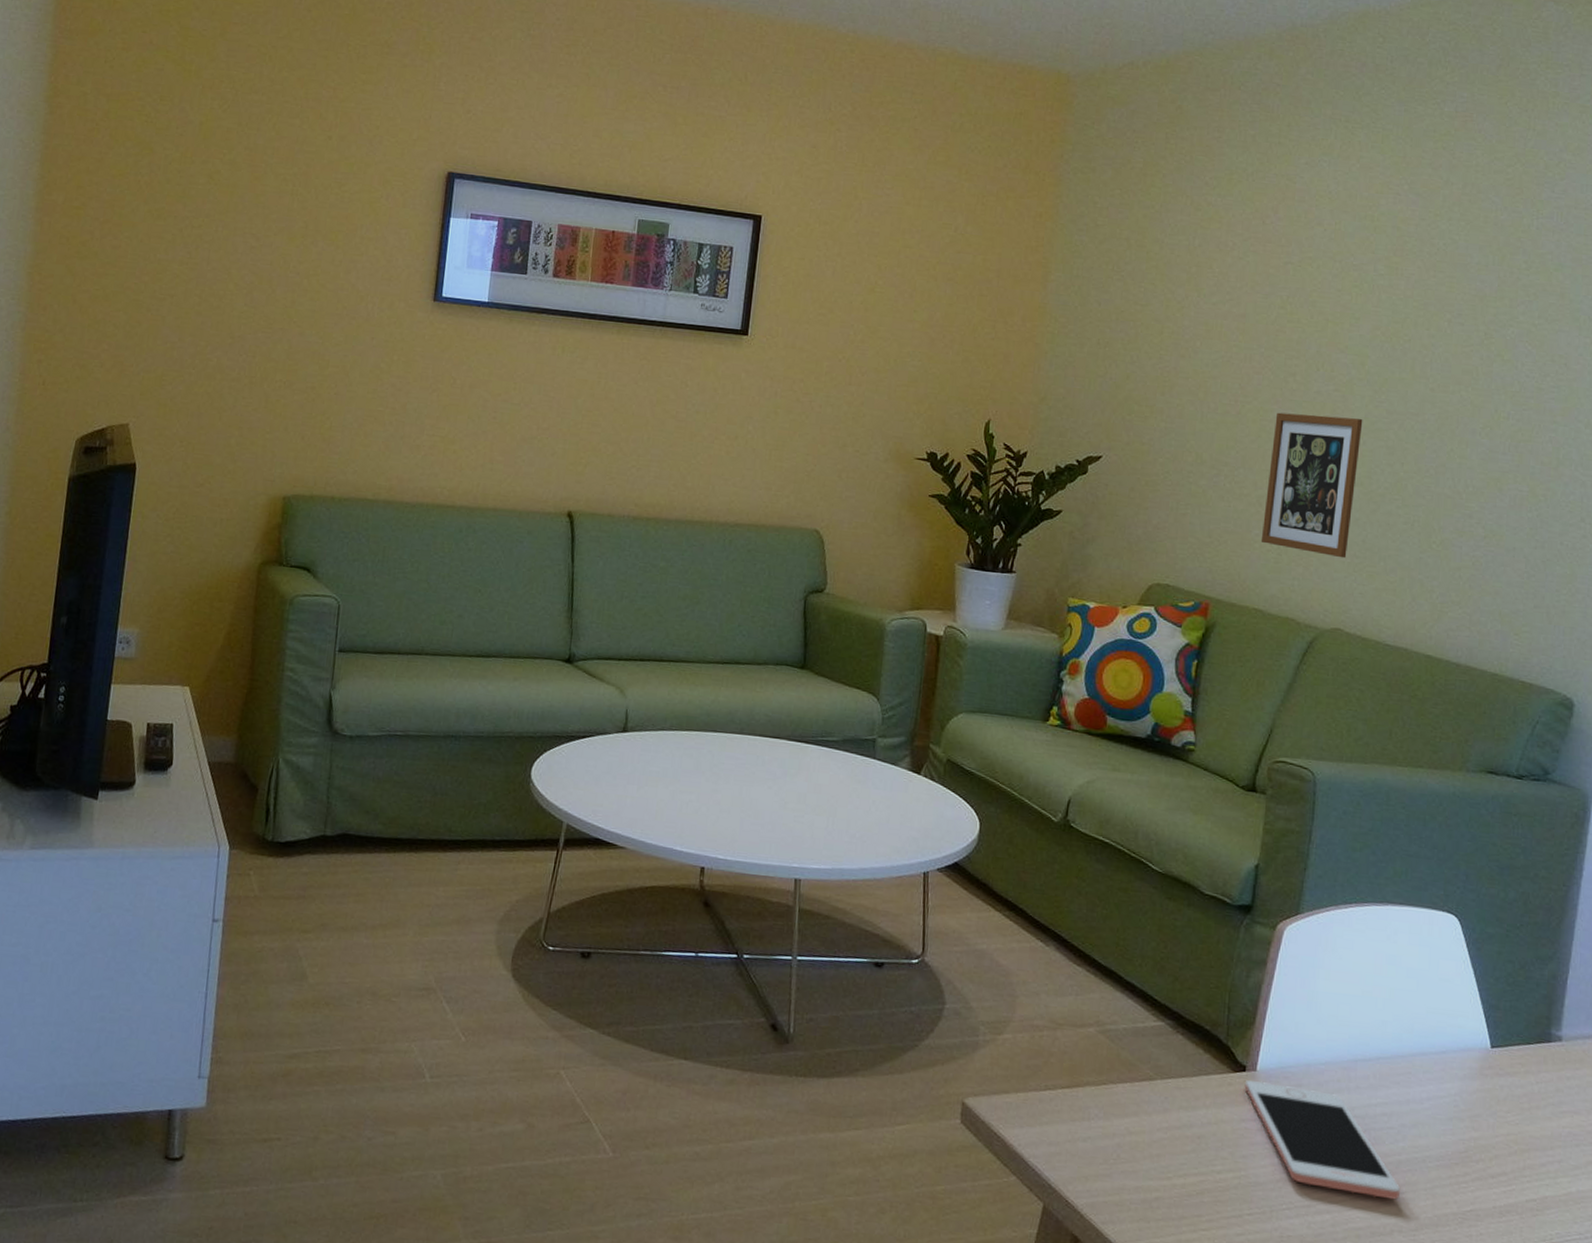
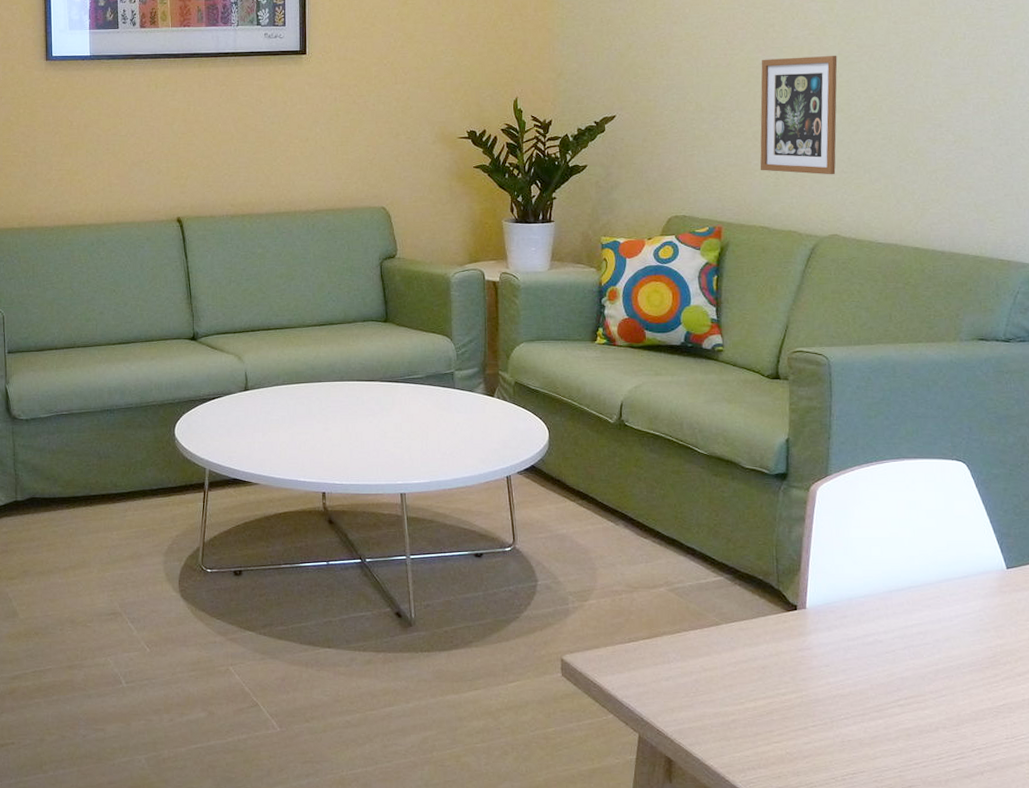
cell phone: present [1244,1080,1401,1200] -> none [797,616,941,702]

